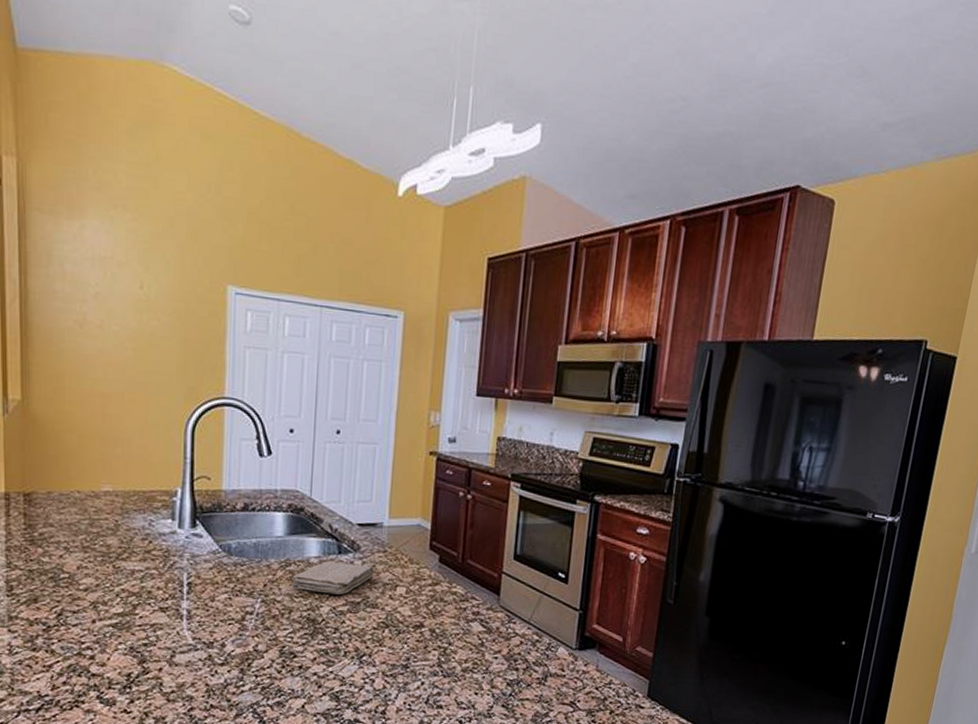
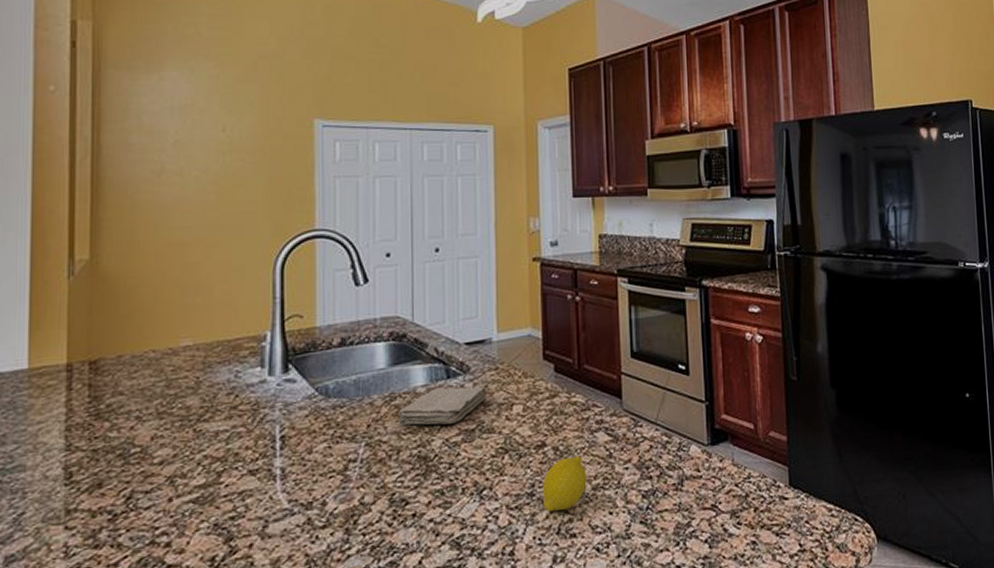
fruit: none [416,639,458,684] -> present [542,455,587,512]

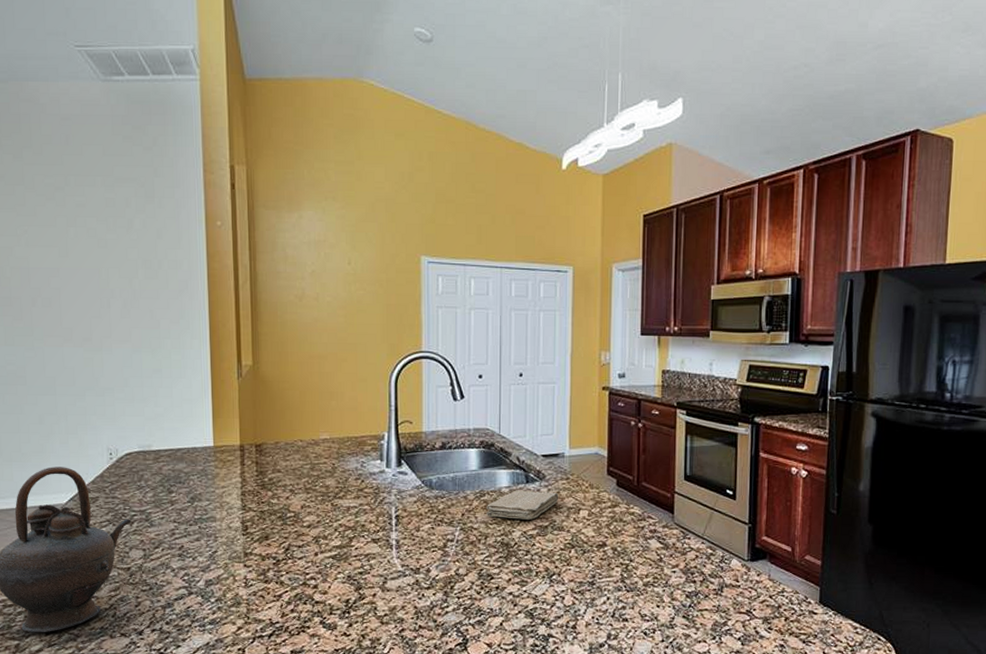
fruit: present [542,455,587,512] -> none [601,557,639,599]

